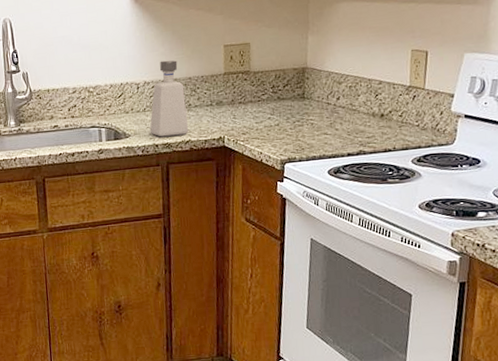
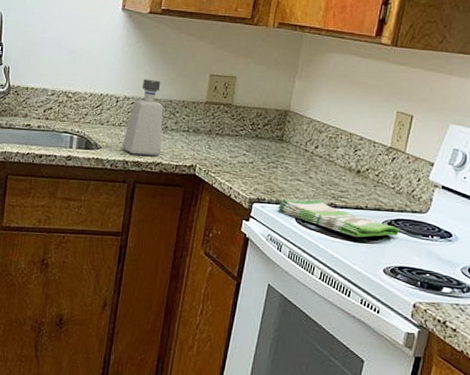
dish towel: none [309,149,429,179] -> present [277,198,399,238]

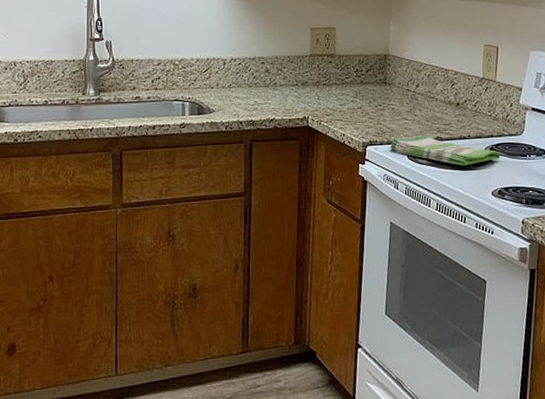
soap dispenser: present [122,79,164,156] -> none [234,38,273,114]

